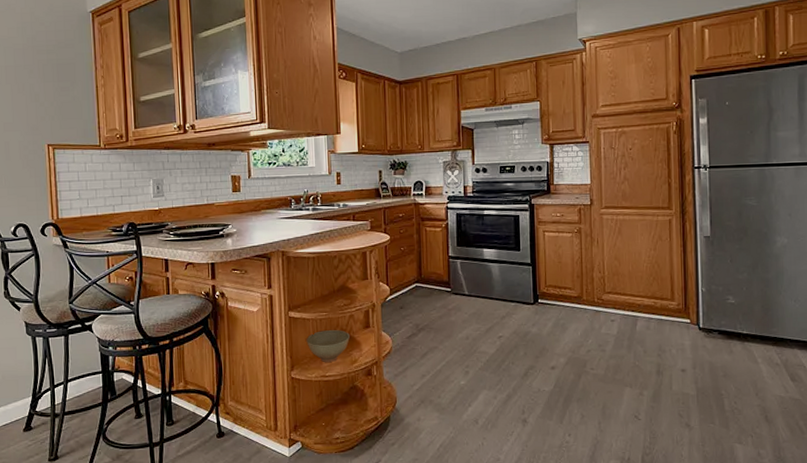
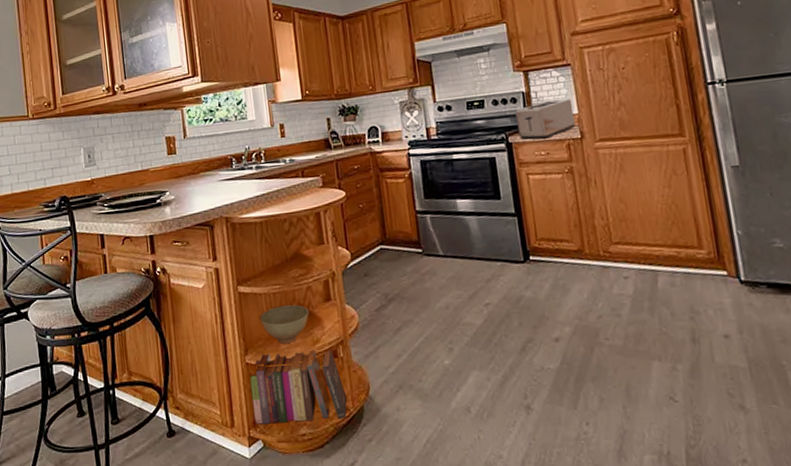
books: none [293,368,377,429] -> present [249,349,348,425]
toaster: none [539,170,587,203] -> present [515,99,576,140]

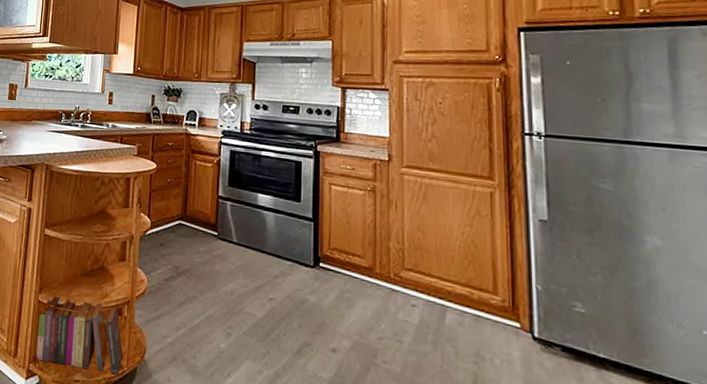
bowl: present [259,304,310,344] -> none [58,255,104,292]
toaster: present [515,99,576,140] -> none [327,118,385,155]

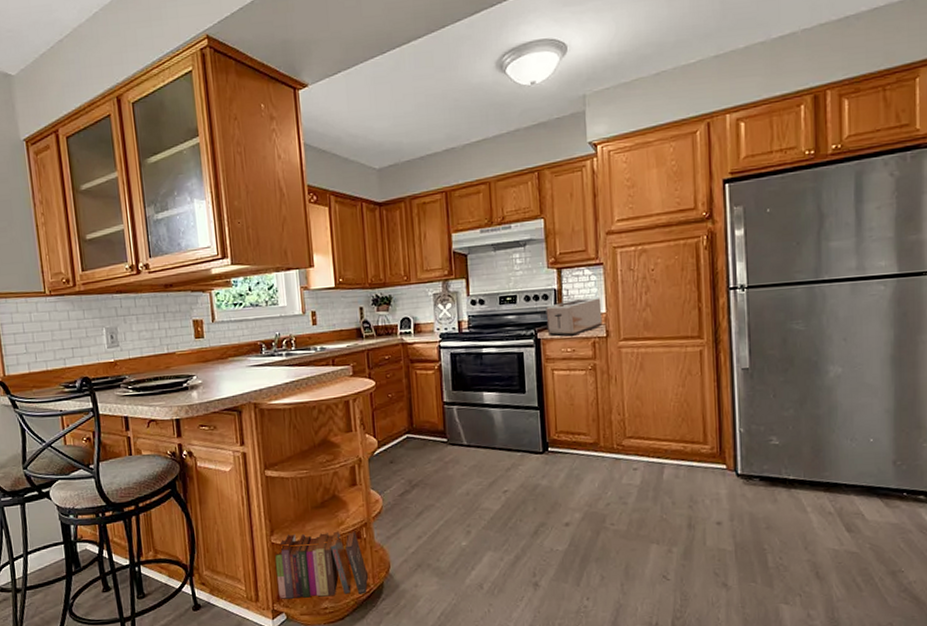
toaster: none [327,118,385,155] -> present [546,297,603,337]

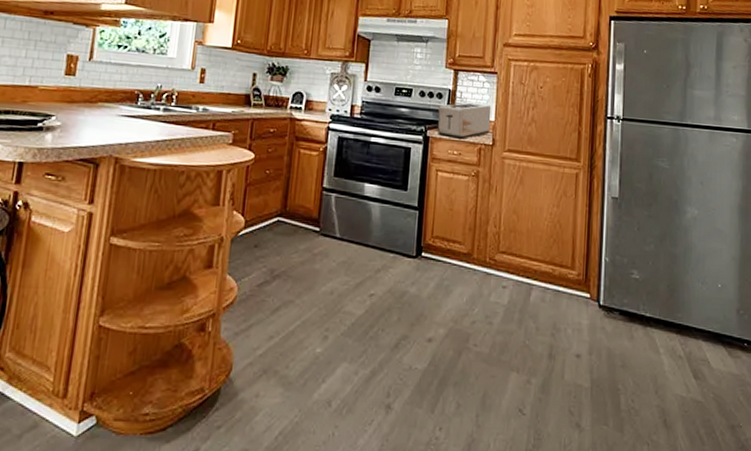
books: present [274,531,369,599] -> none [93,317,206,401]

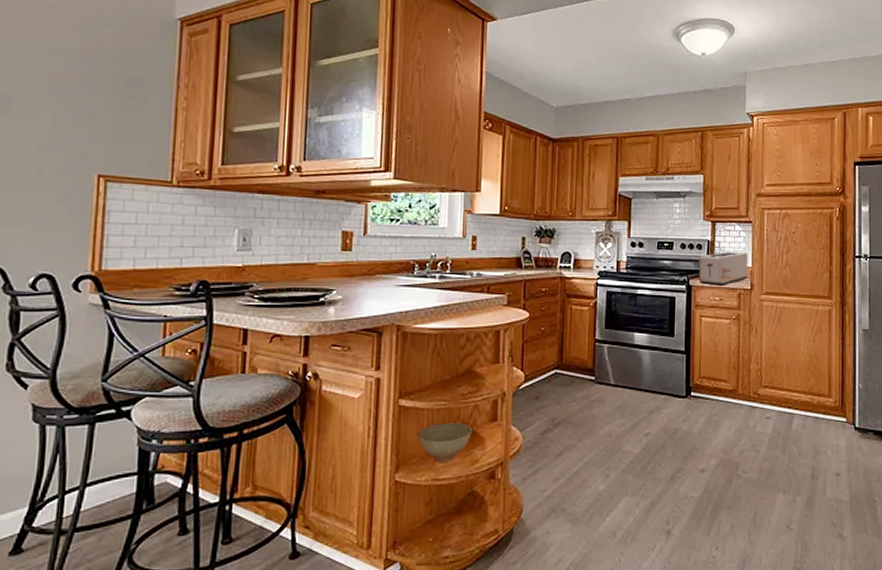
bowl: none [127,265,186,309] -> present [418,422,473,462]

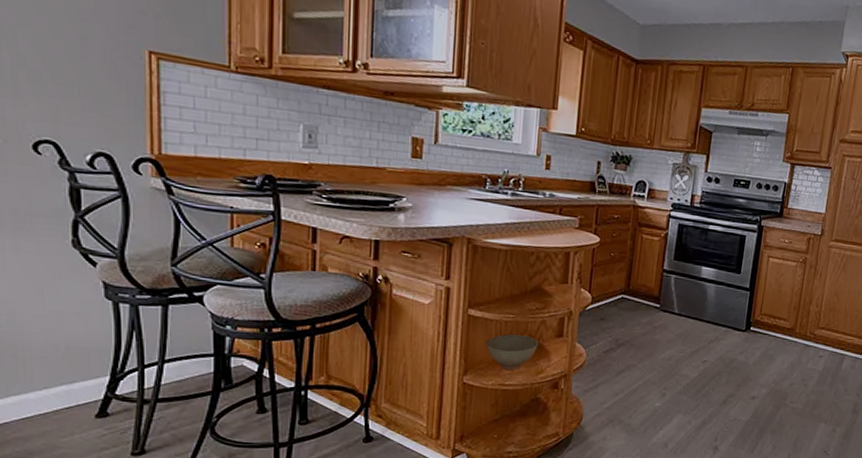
toaster: present [698,251,748,286] -> none [771,195,823,229]

